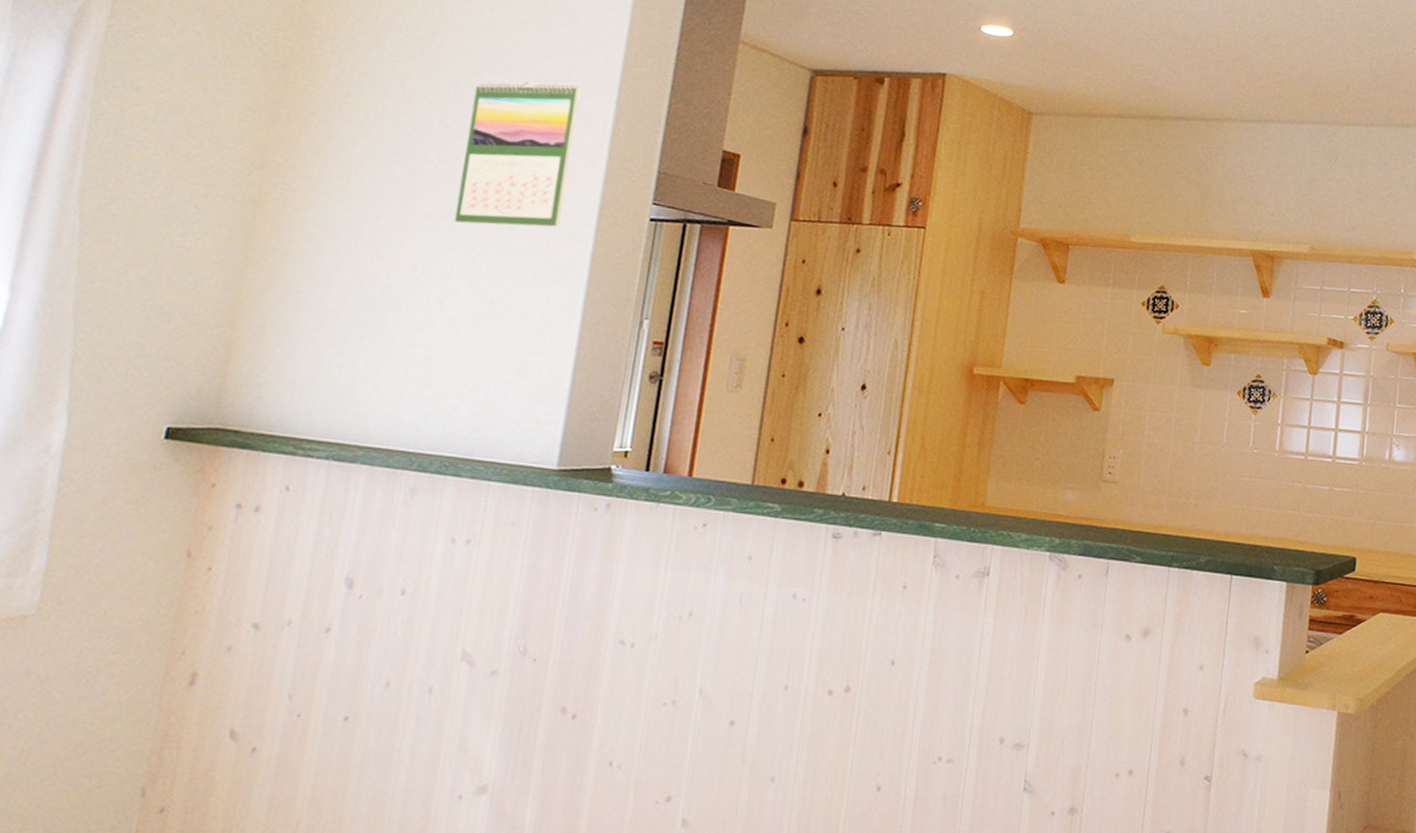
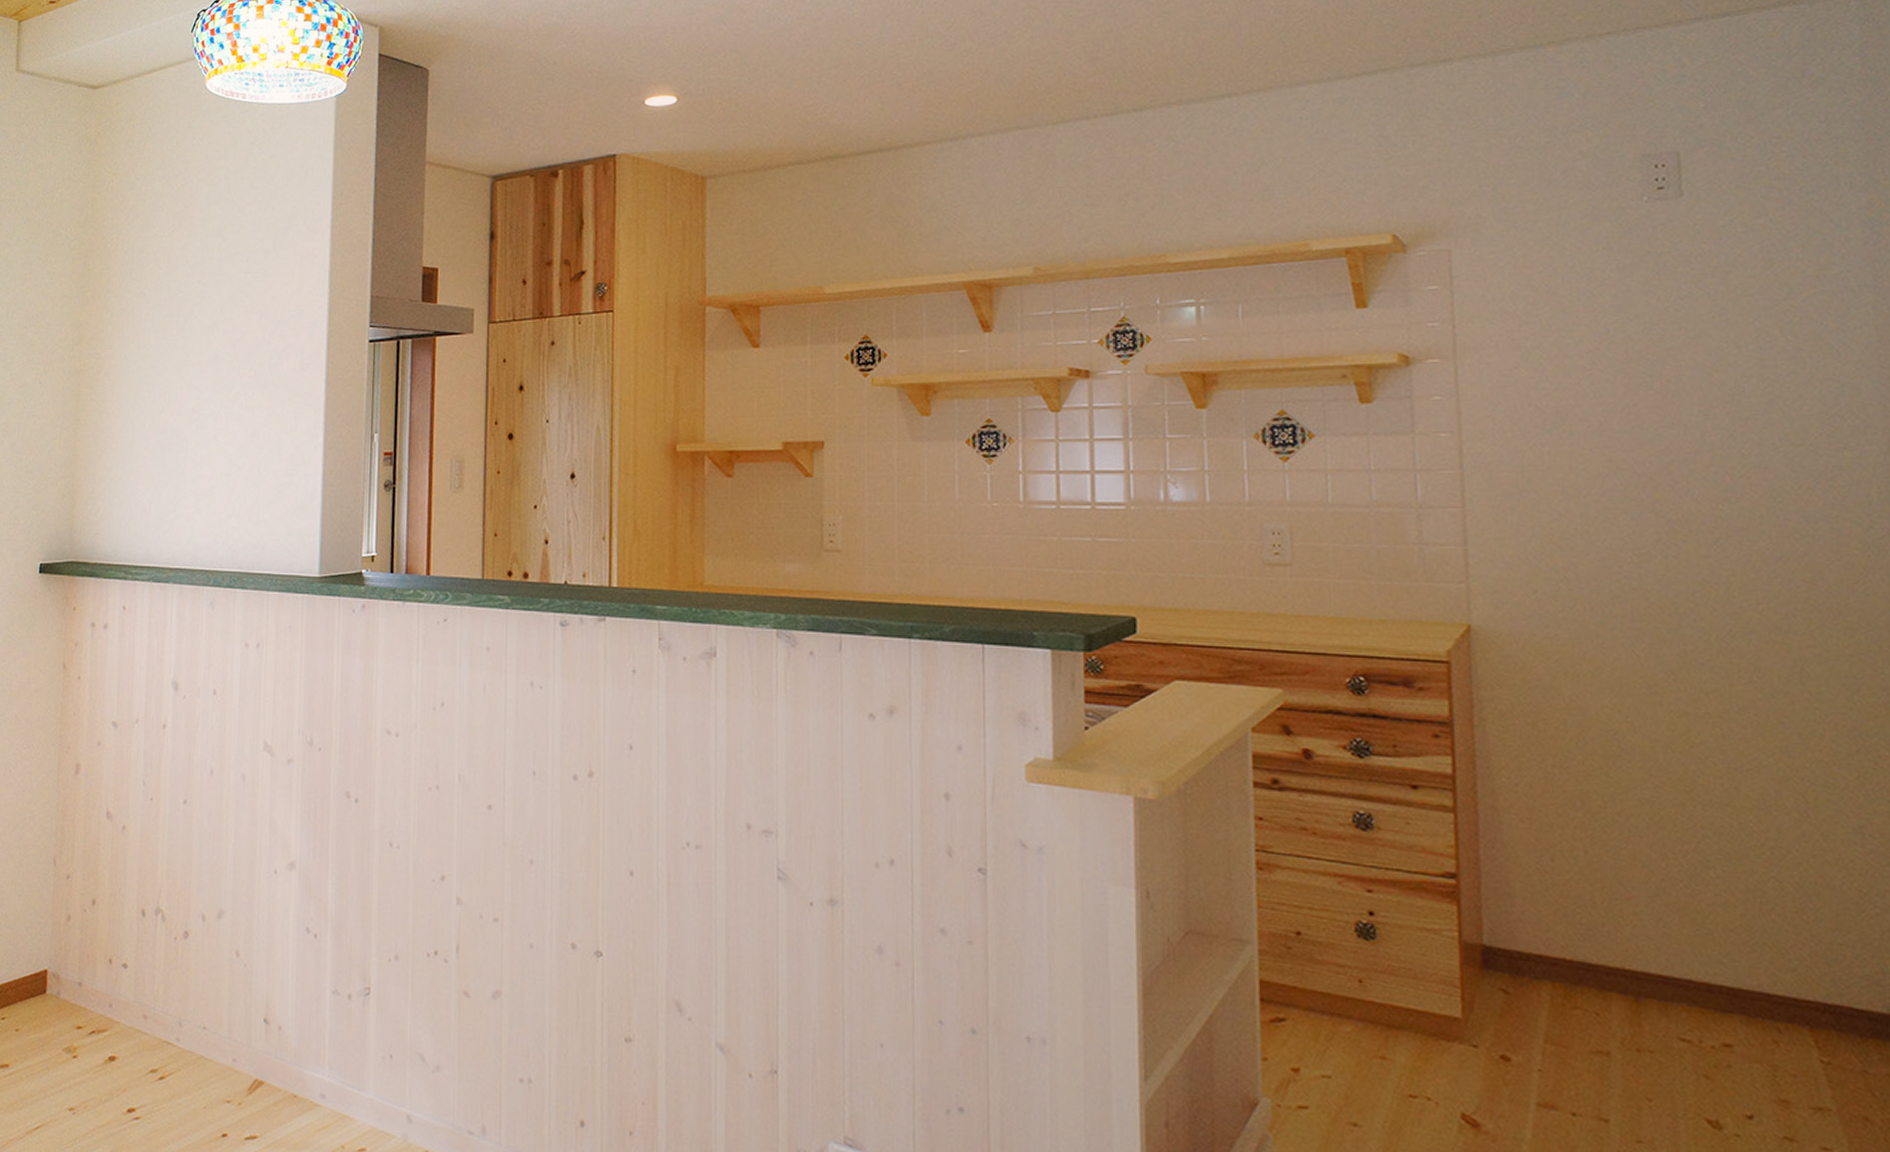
calendar: present [453,80,580,228] -> none [218,229,301,367]

